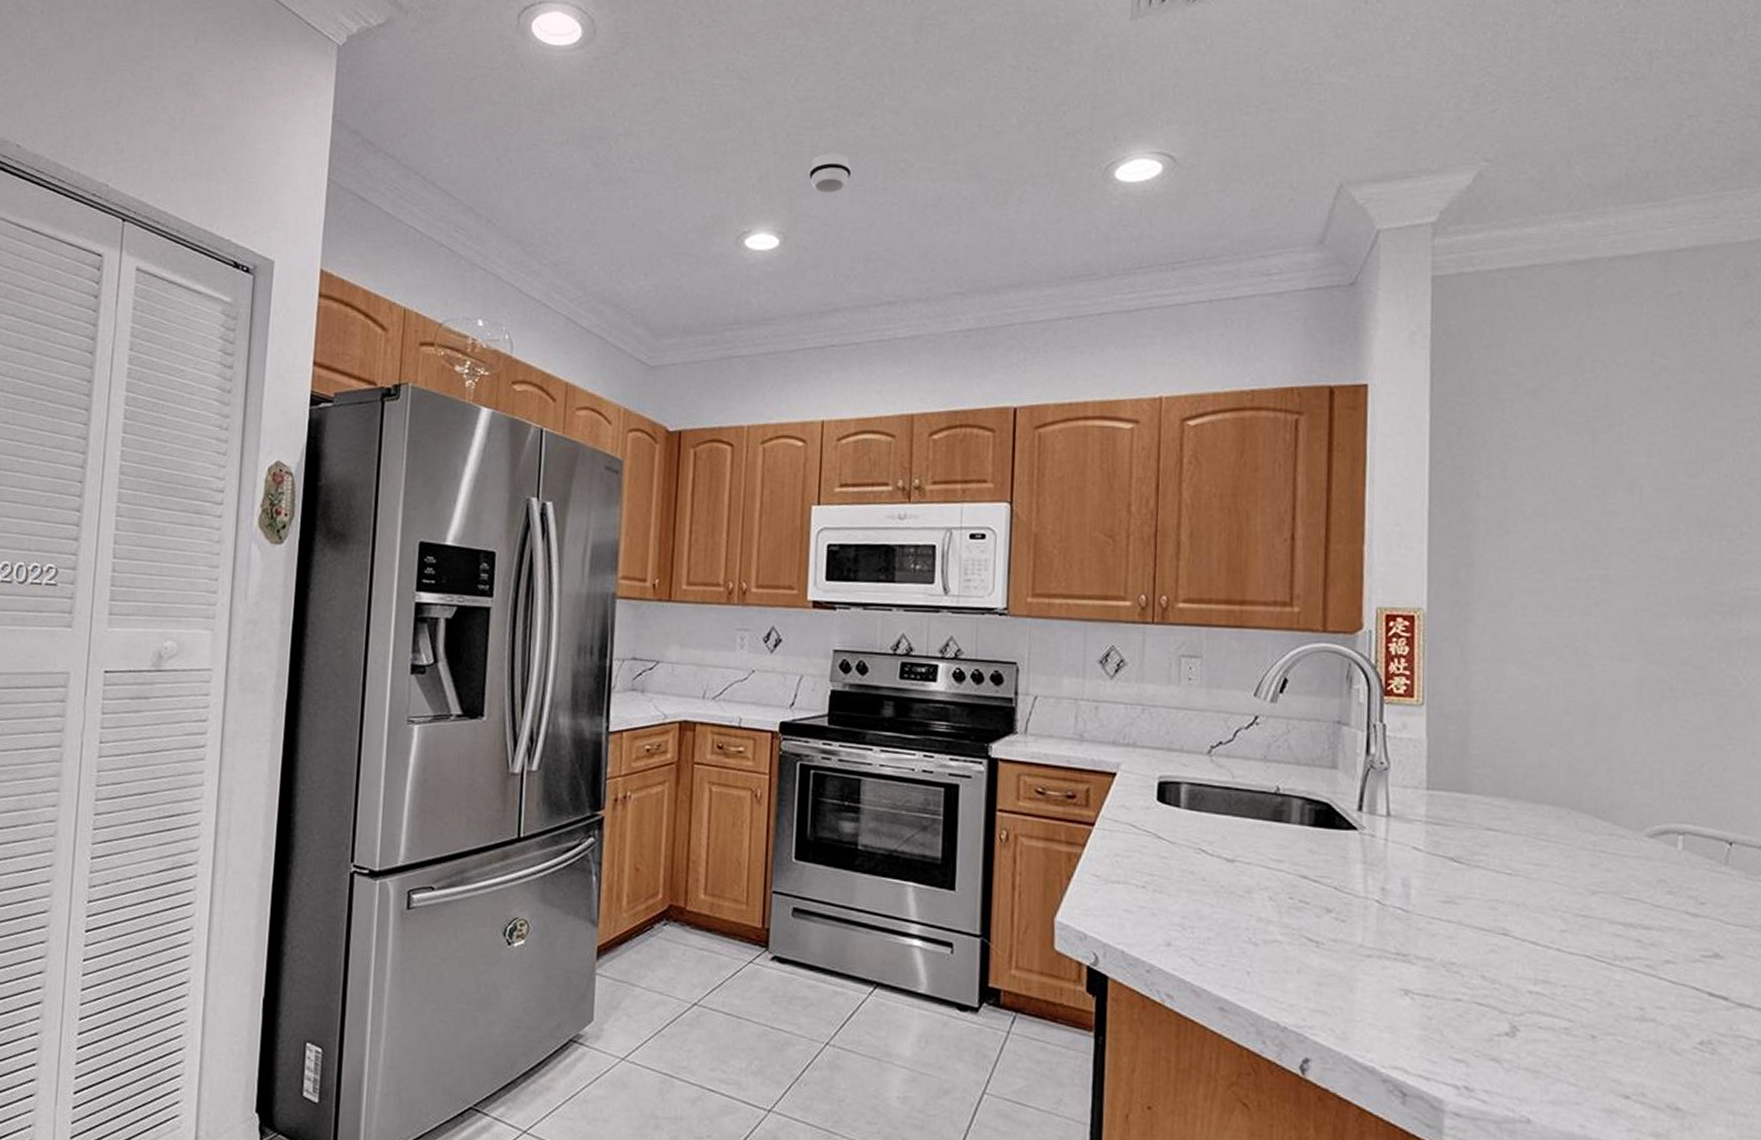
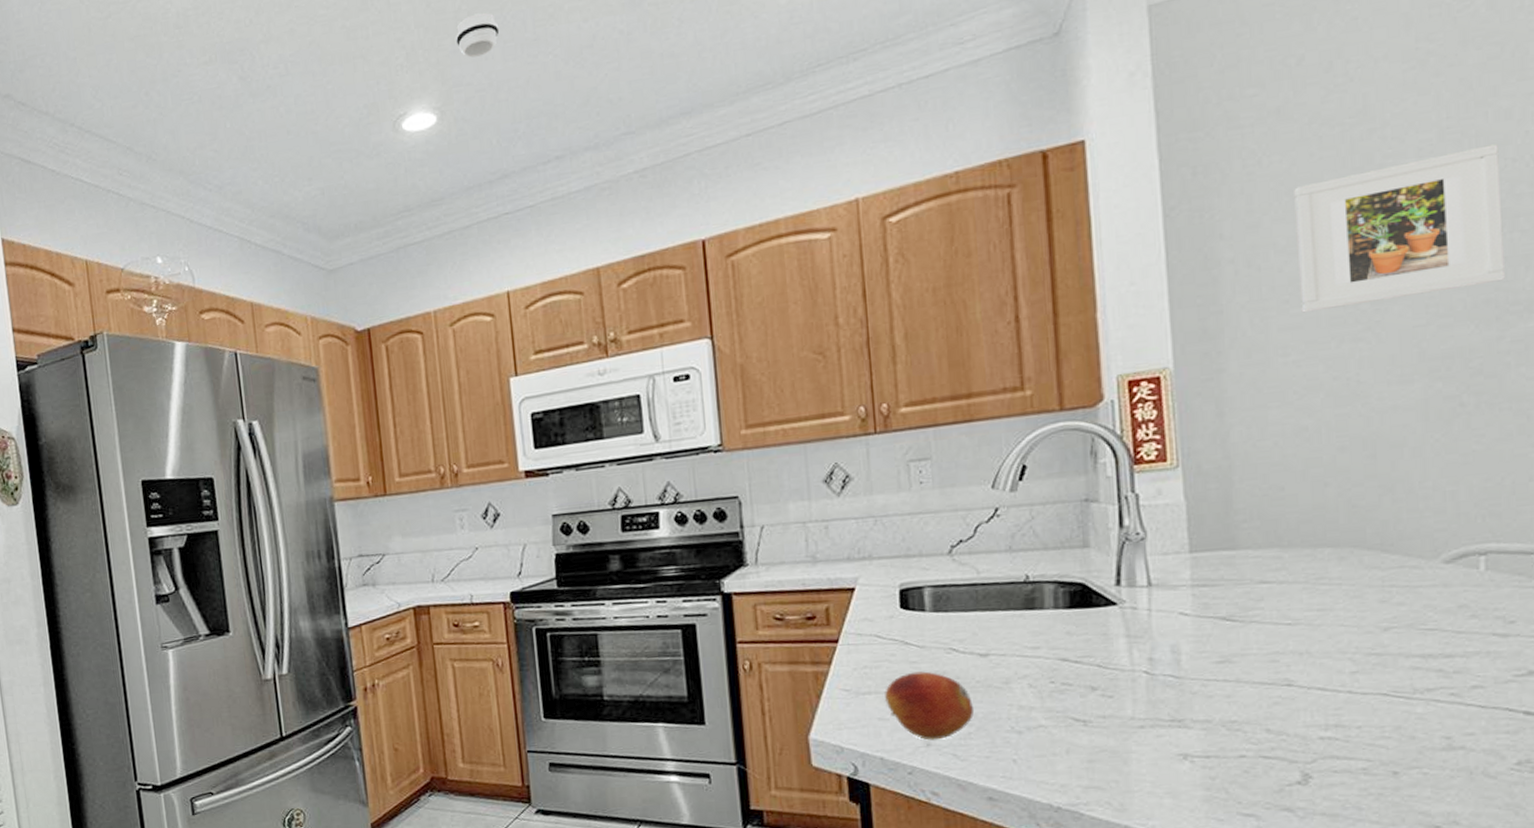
fruit: none [1133,867,1215,941] -> present [885,671,974,740]
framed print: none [1541,458,1714,583] -> present [1294,144,1506,313]

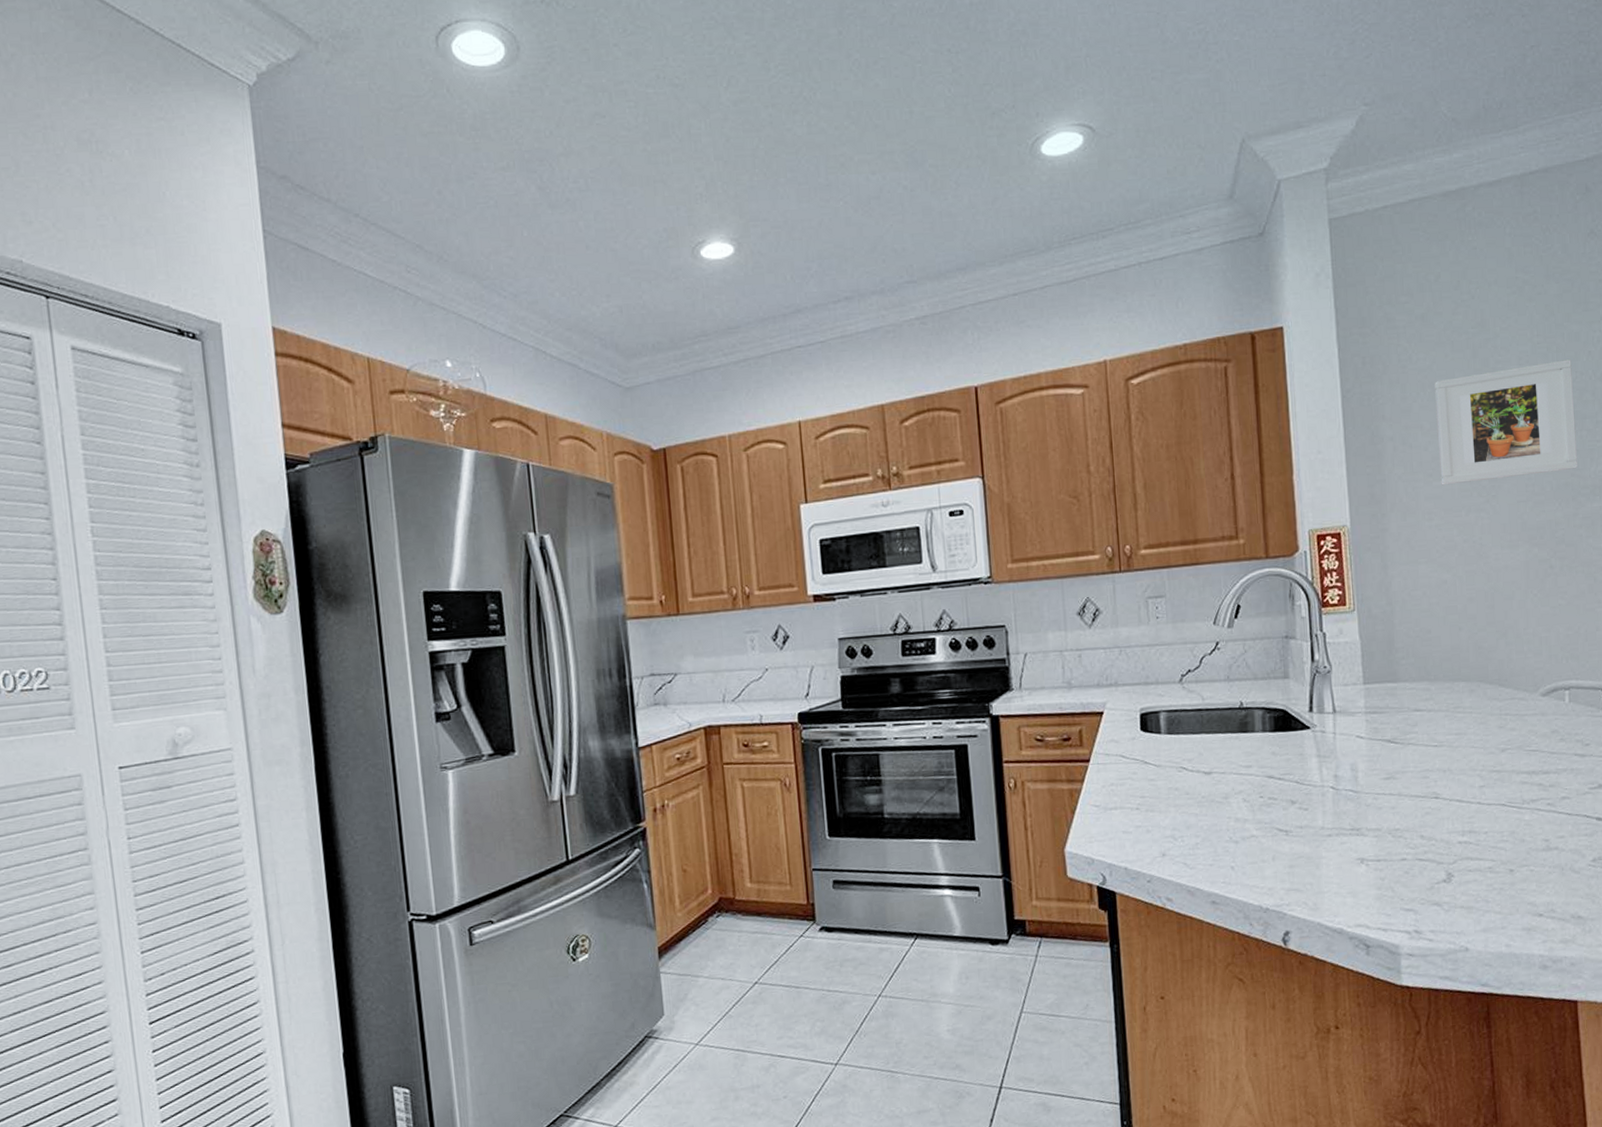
smoke detector: present [455,12,500,58] -> none [752,154,795,195]
fruit: present [885,671,974,740] -> none [1128,788,1200,851]

